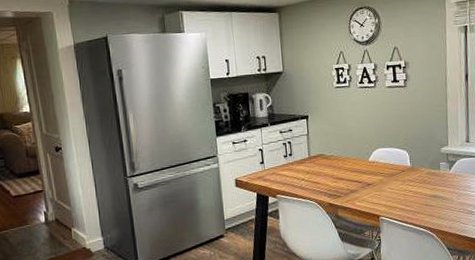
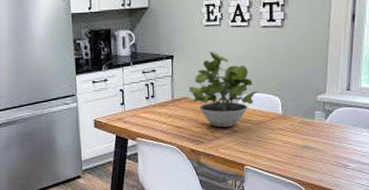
potted plant: none [324,110,387,182] -> present [188,51,258,128]

